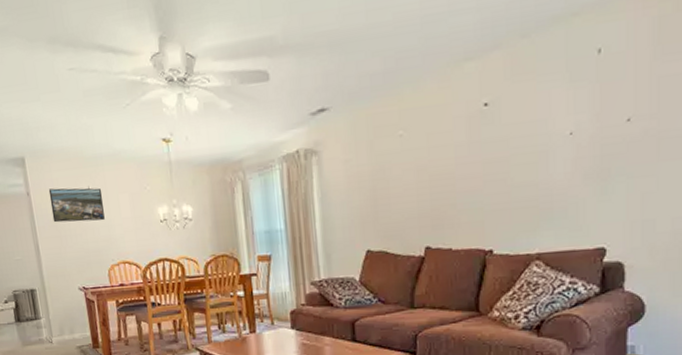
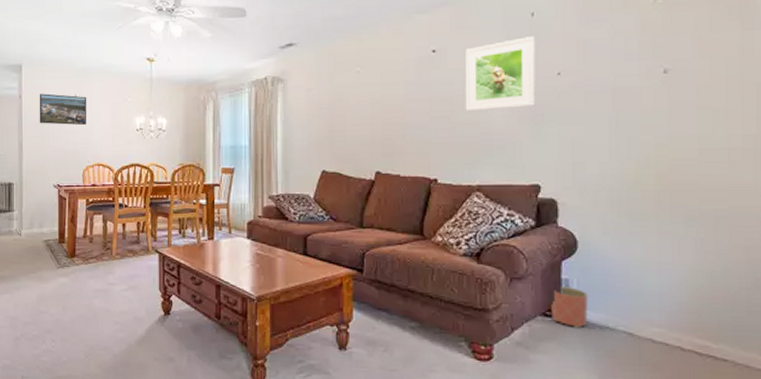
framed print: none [521,77,603,171] -> present [465,36,536,111]

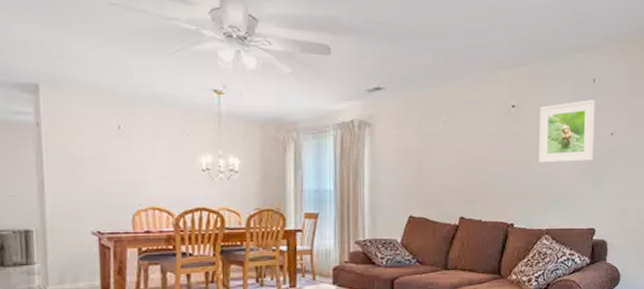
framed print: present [39,93,87,126] -> none [66,122,136,163]

